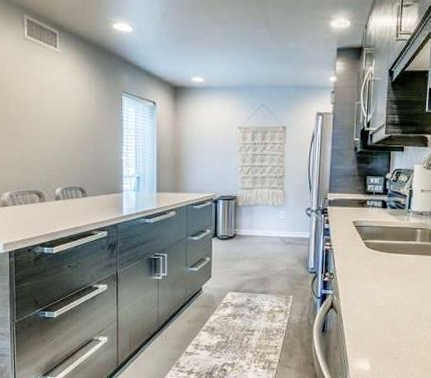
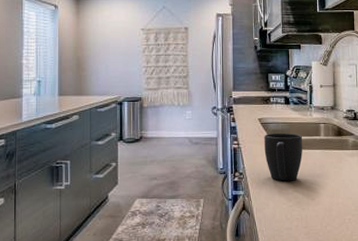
mug: none [356,236,397,284] -> present [264,133,302,181]

